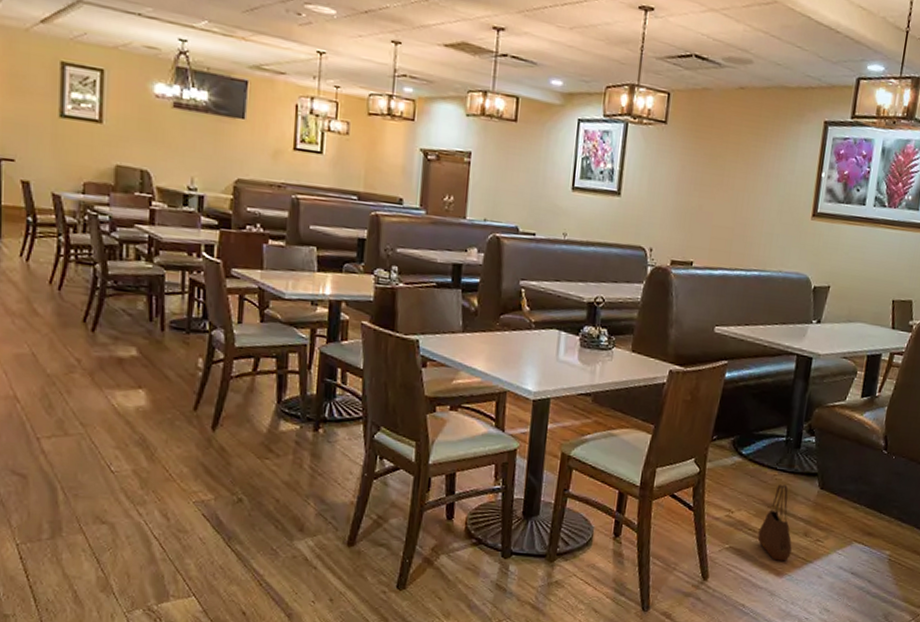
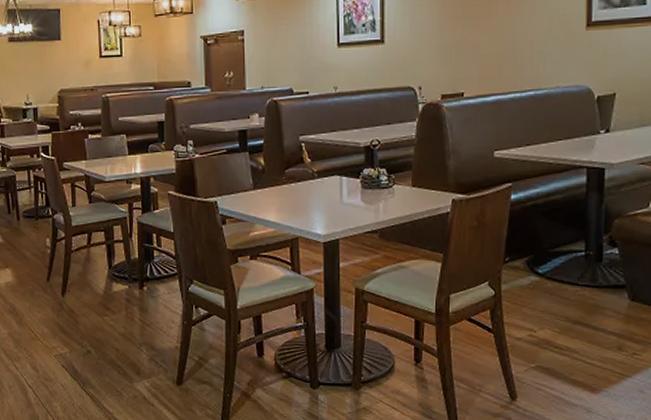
handbag: present [757,484,792,561] -> none [565,300,605,377]

